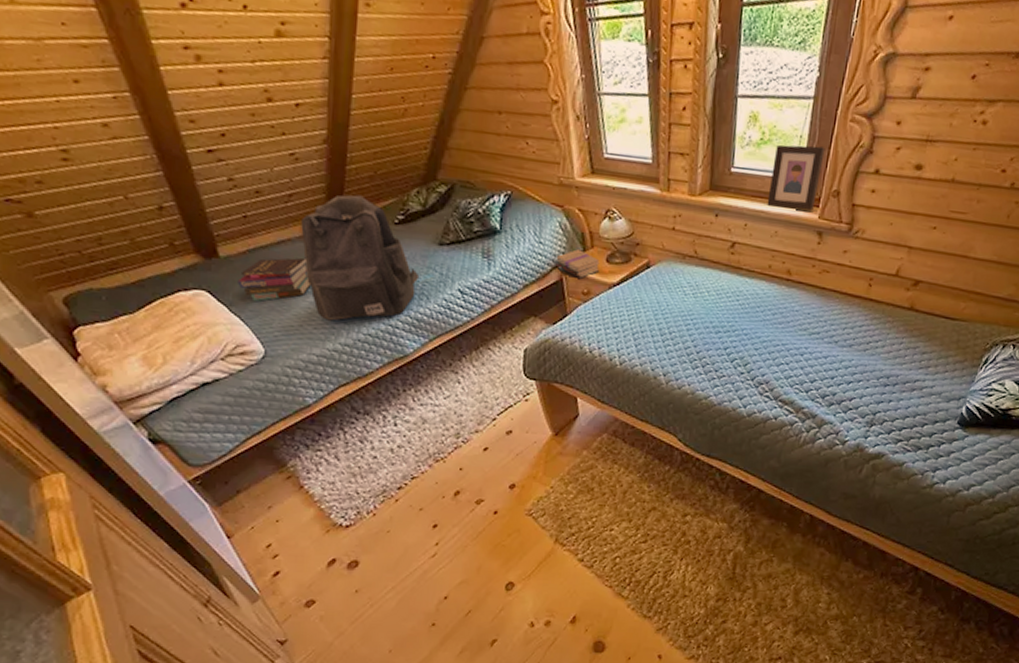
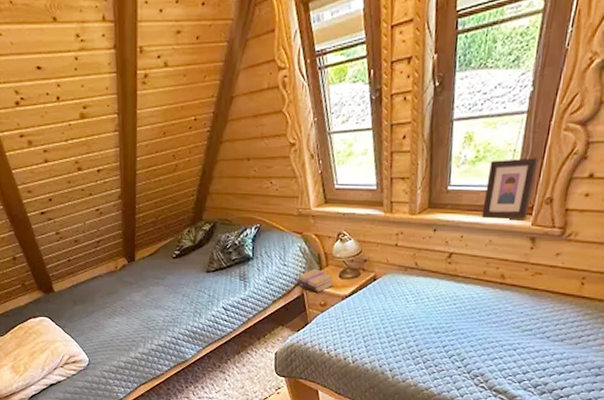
books: present [238,257,310,302] -> none [68,288,116,324]
backpack: present [301,194,420,321] -> none [107,237,193,336]

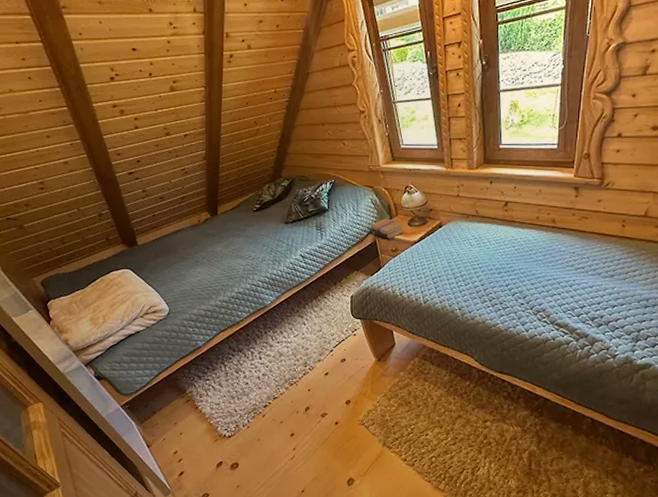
picture frame: present [481,157,539,219] -> none [531,121,574,172]

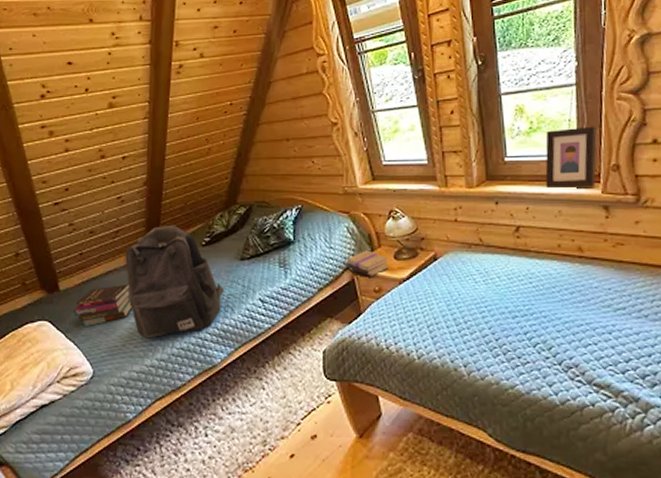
books: none [150,241,198,275] -> present [73,284,132,328]
backpack: none [190,193,273,285] -> present [125,224,225,339]
picture frame: none [531,121,574,172] -> present [545,126,597,188]

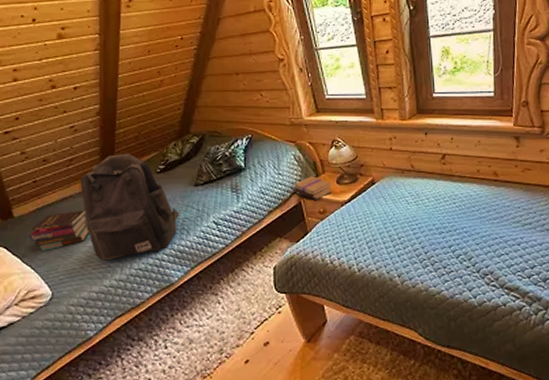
picture frame: present [545,126,597,188] -> none [467,67,510,120]

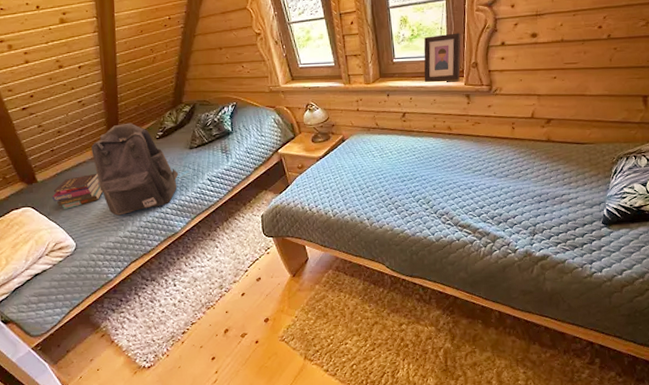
books: present [291,176,331,200] -> none [273,136,308,157]
picture frame: none [467,67,510,120] -> present [423,33,461,82]

